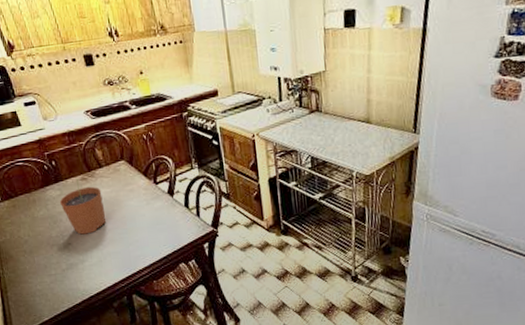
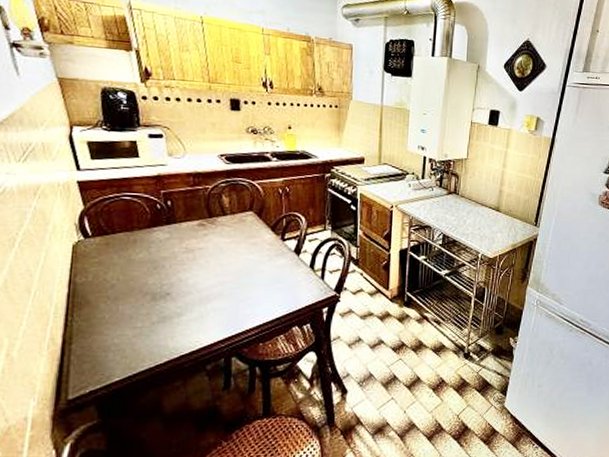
plant pot: present [59,177,107,235] -> none [166,222,220,285]

